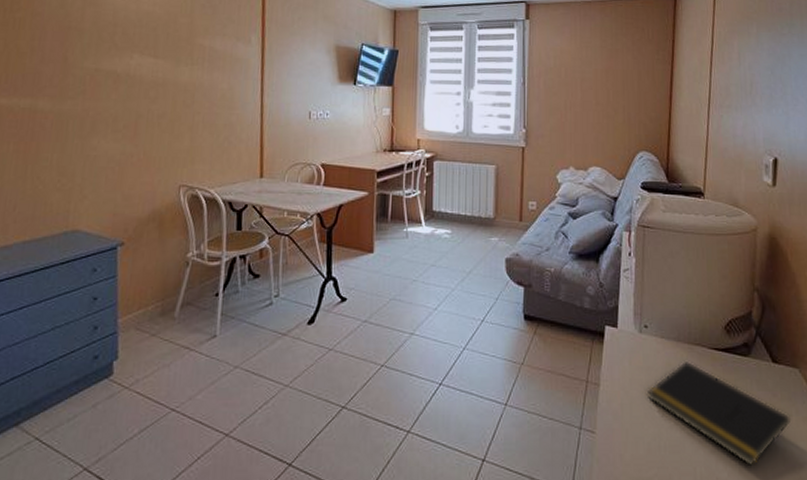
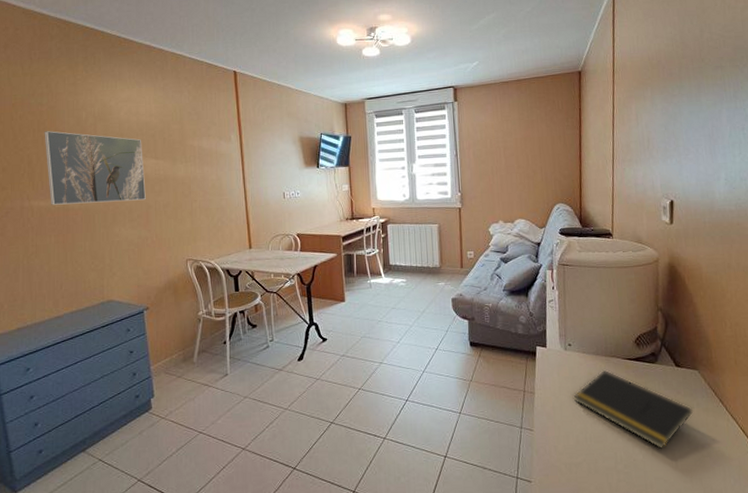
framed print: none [14,12,140,107] -> present [44,131,146,205]

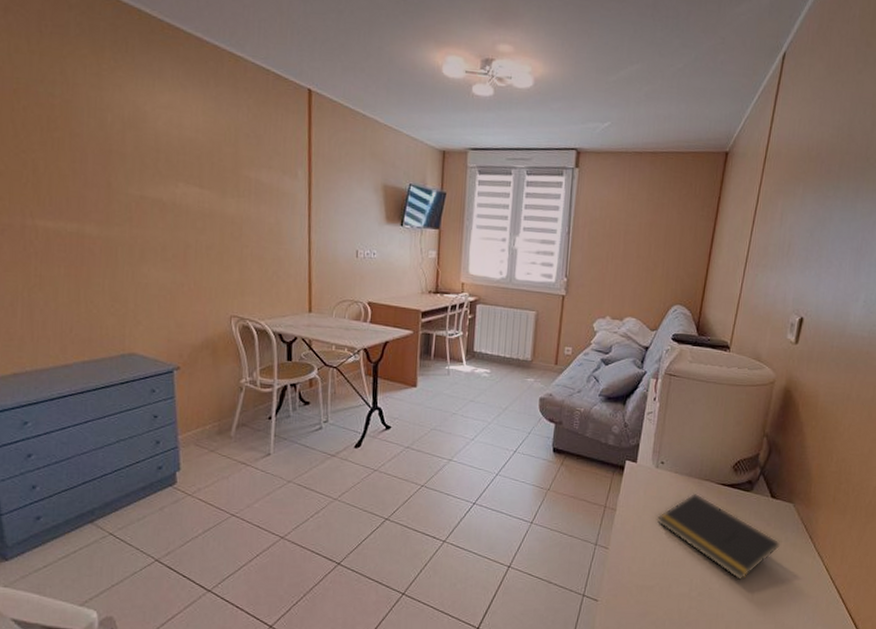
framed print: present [44,131,146,205] -> none [55,132,185,237]

